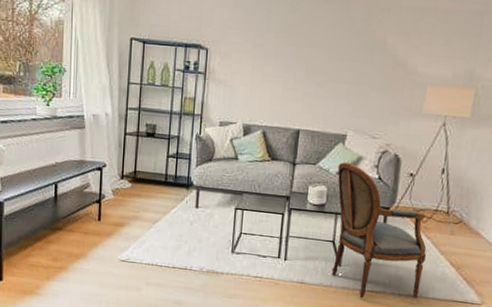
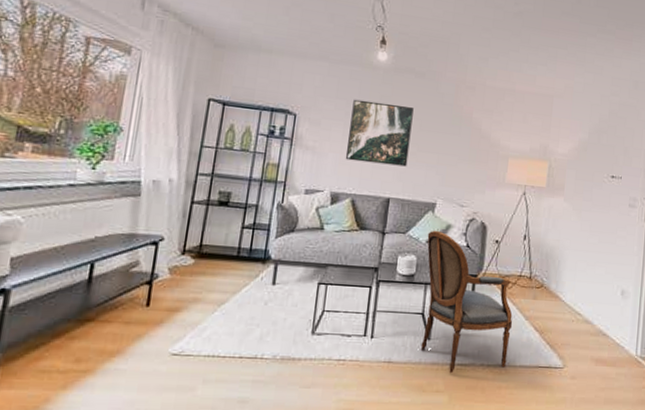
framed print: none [255,30,323,98] -> present [345,99,414,167]

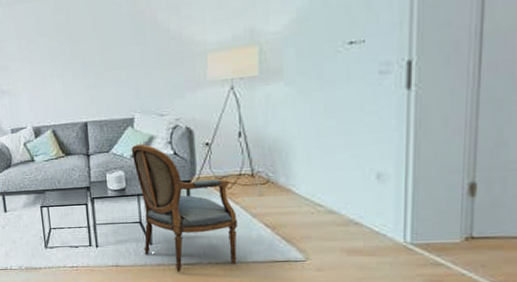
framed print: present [345,99,414,167] -> none [33,28,97,95]

